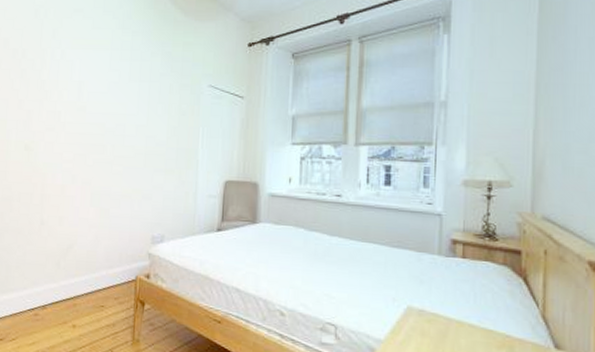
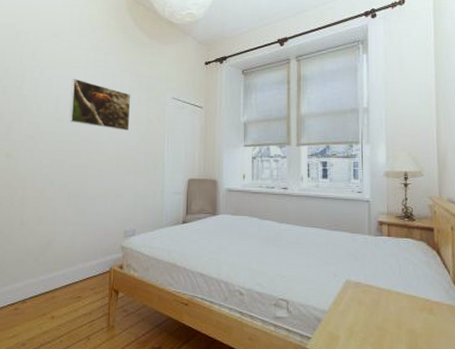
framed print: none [92,62,162,123] -> present [69,78,131,131]

